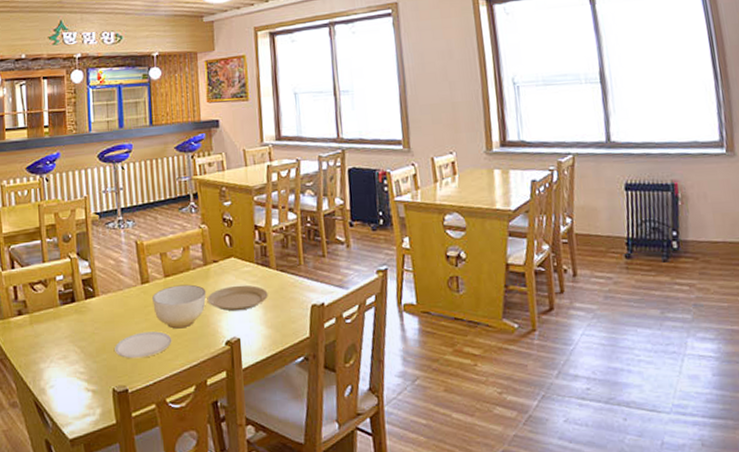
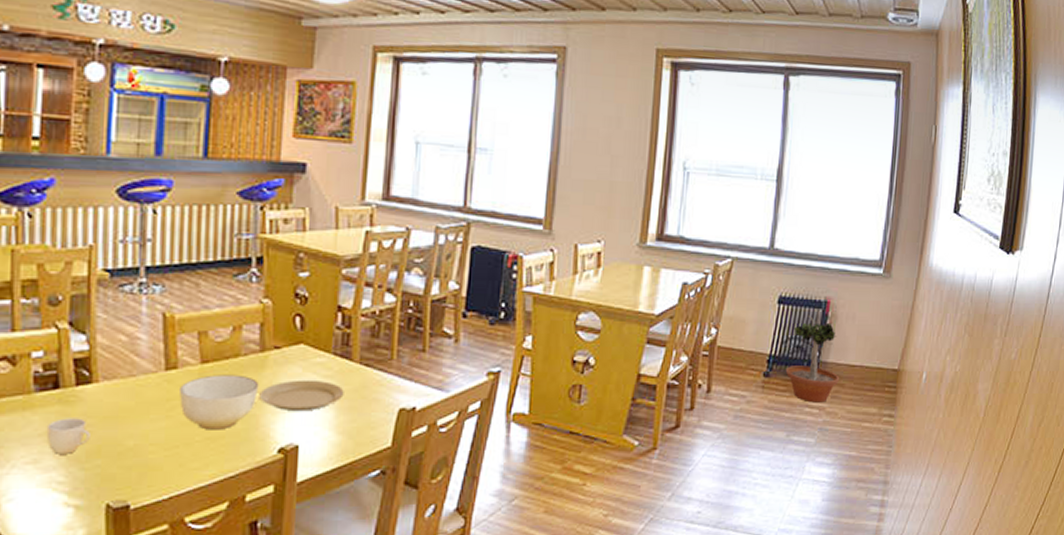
cup: none [69,323,98,351] -> present [46,418,90,454]
plate: present [115,331,172,359] -> none [115,432,203,467]
potted tree: none [646,194,705,280] -> present [785,312,840,403]

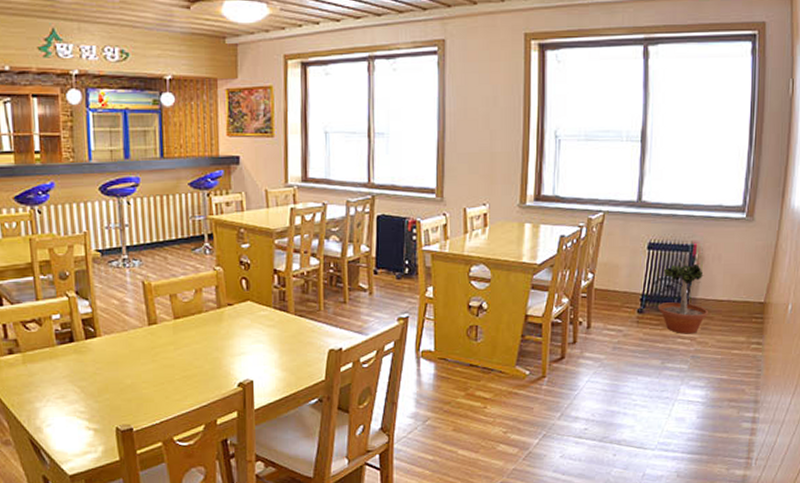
cup: present [46,418,90,454] -> none [68,363,100,391]
bowl: present [178,374,259,430] -> none [159,327,219,370]
plate: present [259,379,344,412] -> none [219,329,285,355]

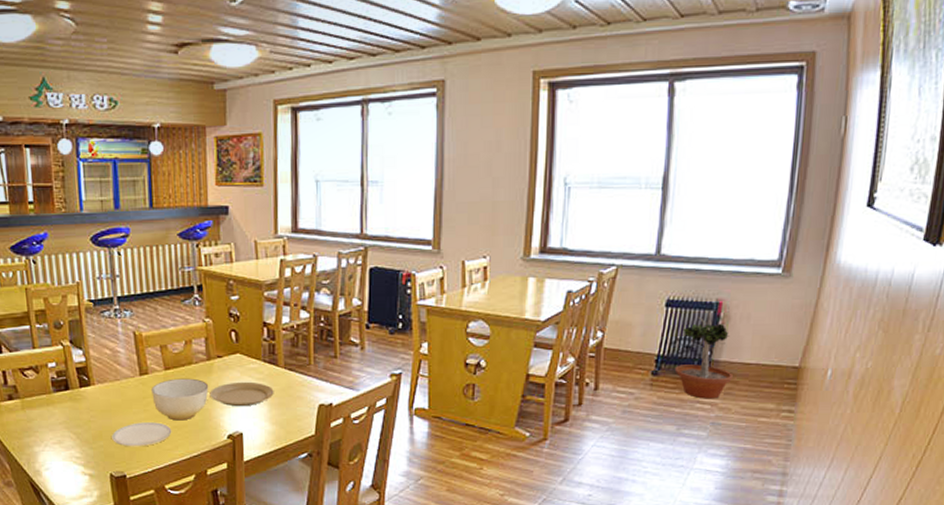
plate: none [118,372,181,399] -> present [112,422,172,447]
bowl: none [159,327,219,370] -> present [150,378,209,421]
plate: none [219,329,285,355] -> present [209,381,274,407]

